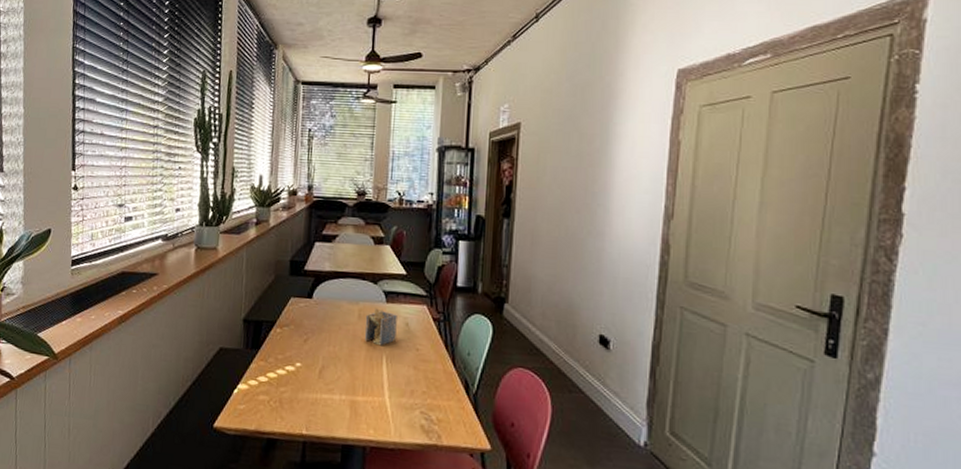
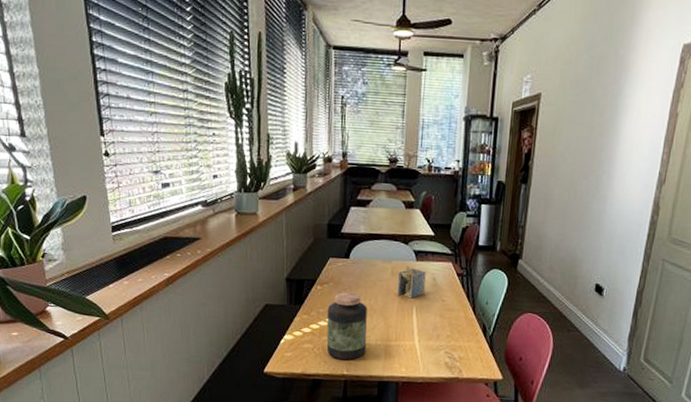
jar: none [284,337,331,417] -> present [326,292,368,360]

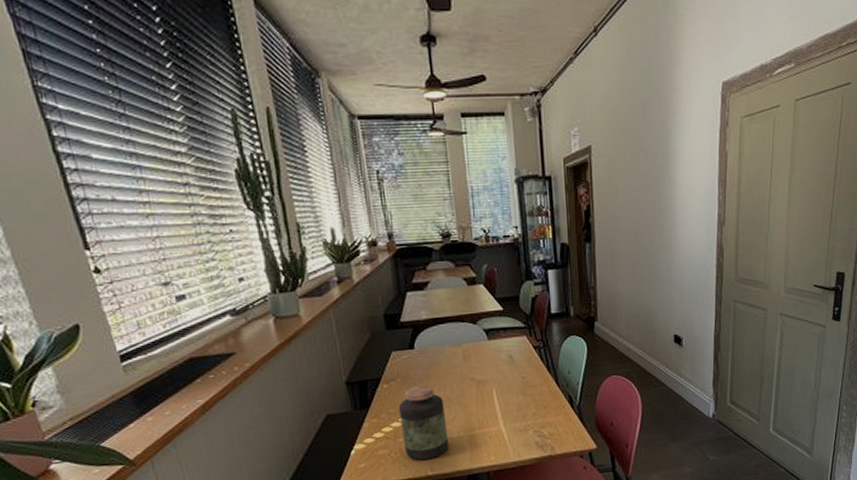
napkin holder: present [396,265,426,299] -> none [470,346,502,381]

